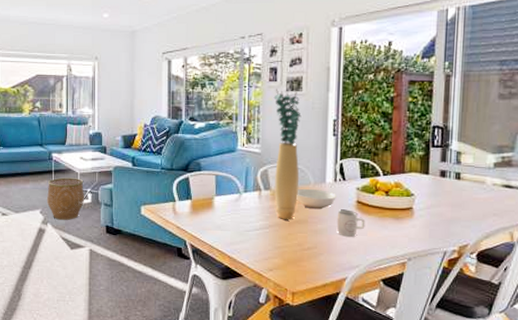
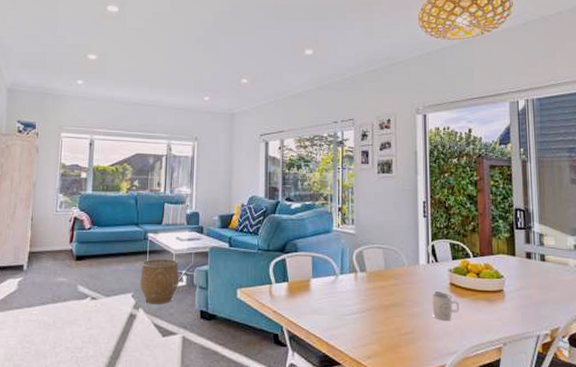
vase: present [273,89,302,221] -> none [366,171,394,304]
bowl: present [296,188,336,210] -> none [392,270,430,292]

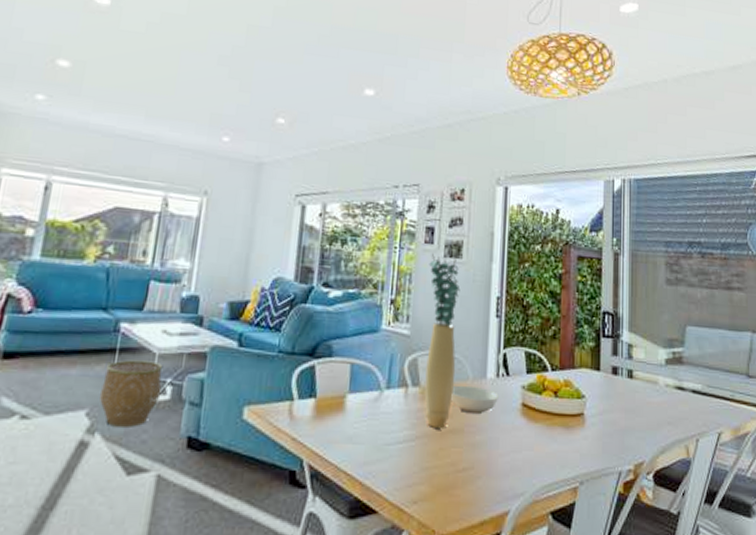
vase: none [366,171,394,304] -> present [424,253,461,430]
bowl: none [392,270,430,292] -> present [451,385,499,415]
mug: present [432,293,460,321] -> none [498,416,532,453]

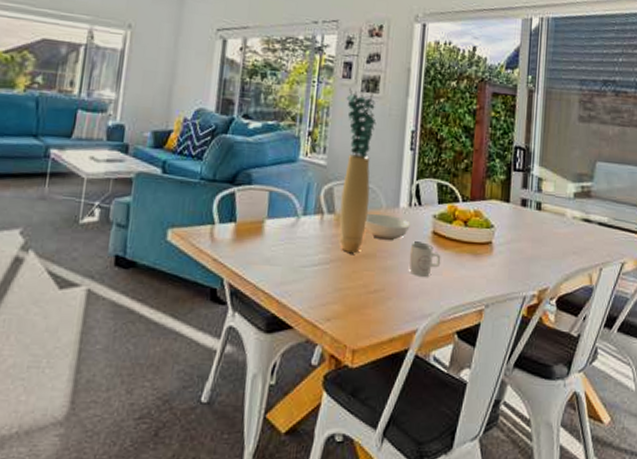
basket: present [99,360,163,427] -> none [32,183,92,246]
mug: none [498,416,532,453] -> present [409,243,441,277]

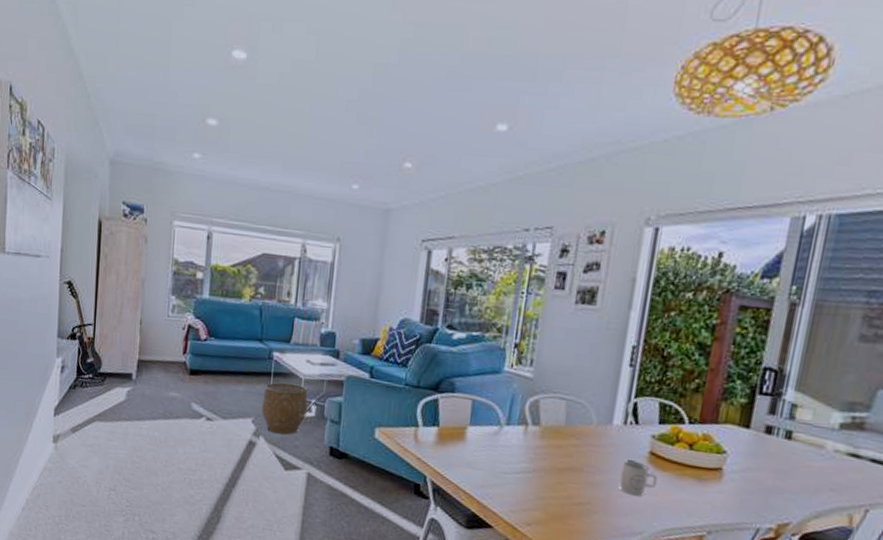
basket: none [32,183,92,246] -> present [261,382,309,435]
vase: present [339,88,376,254] -> none [543,299,591,466]
bowl: present [364,213,410,241] -> none [572,428,624,458]

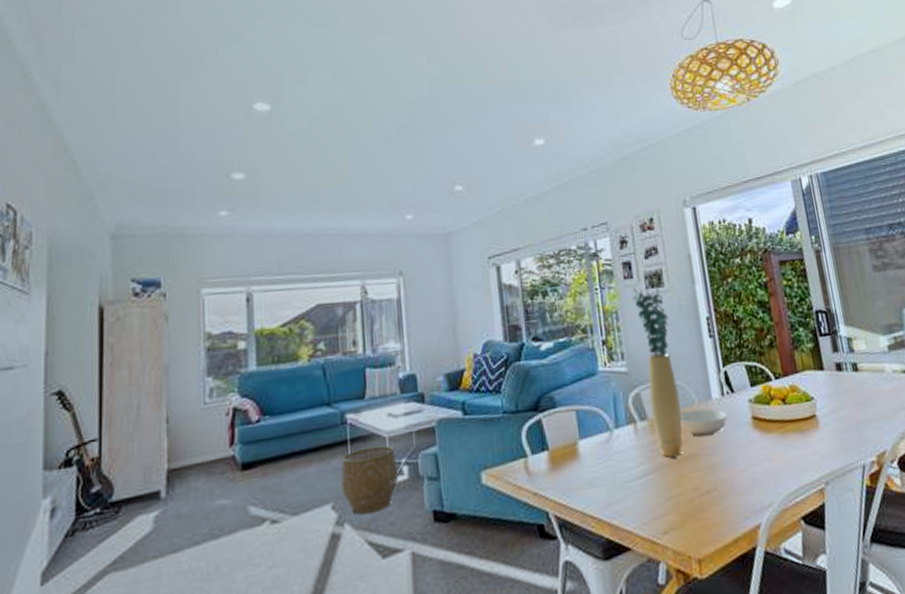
vase: none [543,299,591,466] -> present [632,287,683,458]
bowl: none [572,428,624,458] -> present [679,409,728,438]
mug: present [619,461,658,496] -> none [733,431,769,467]

